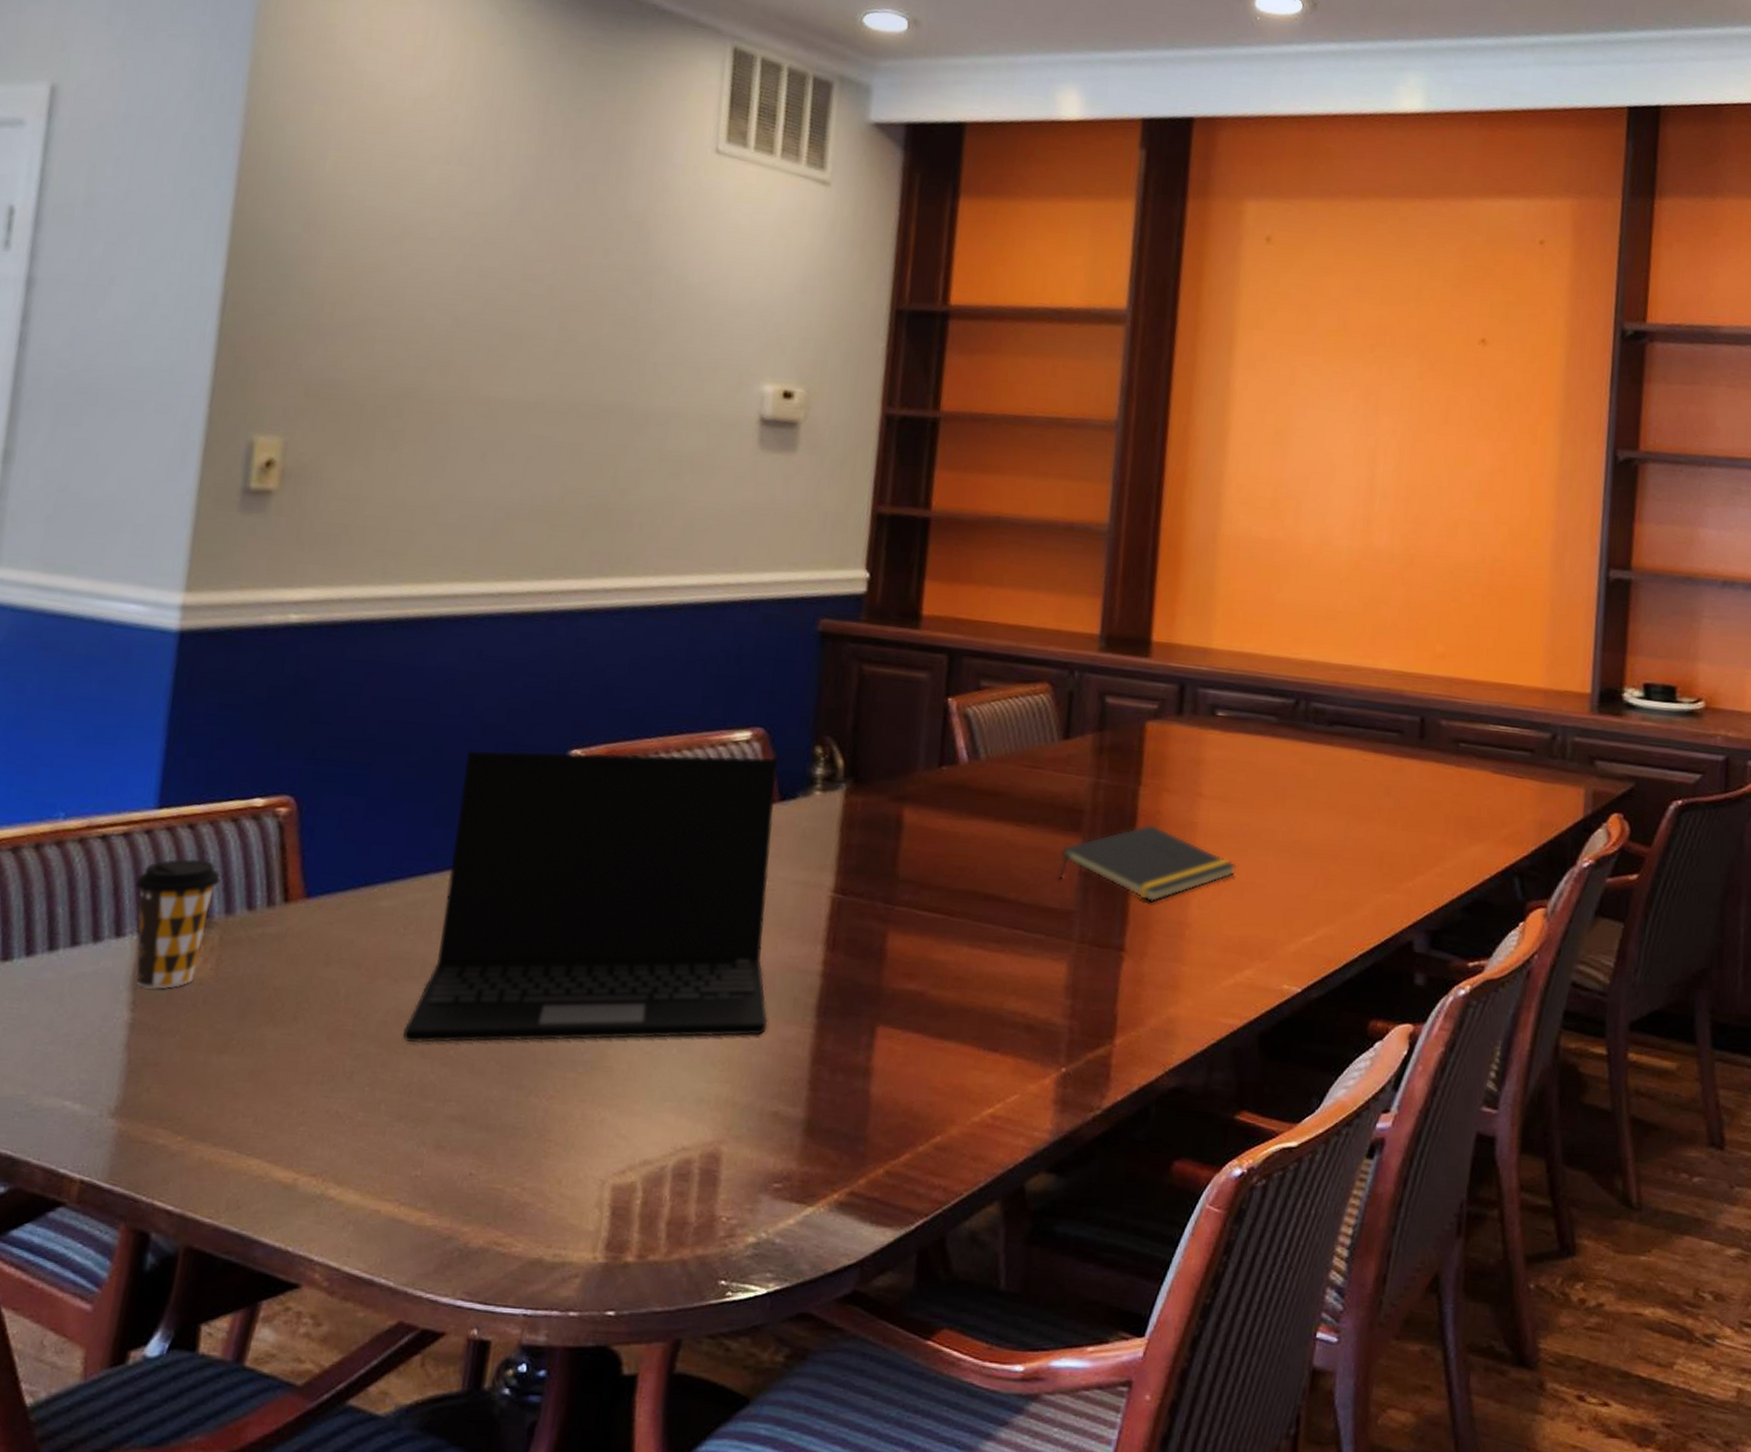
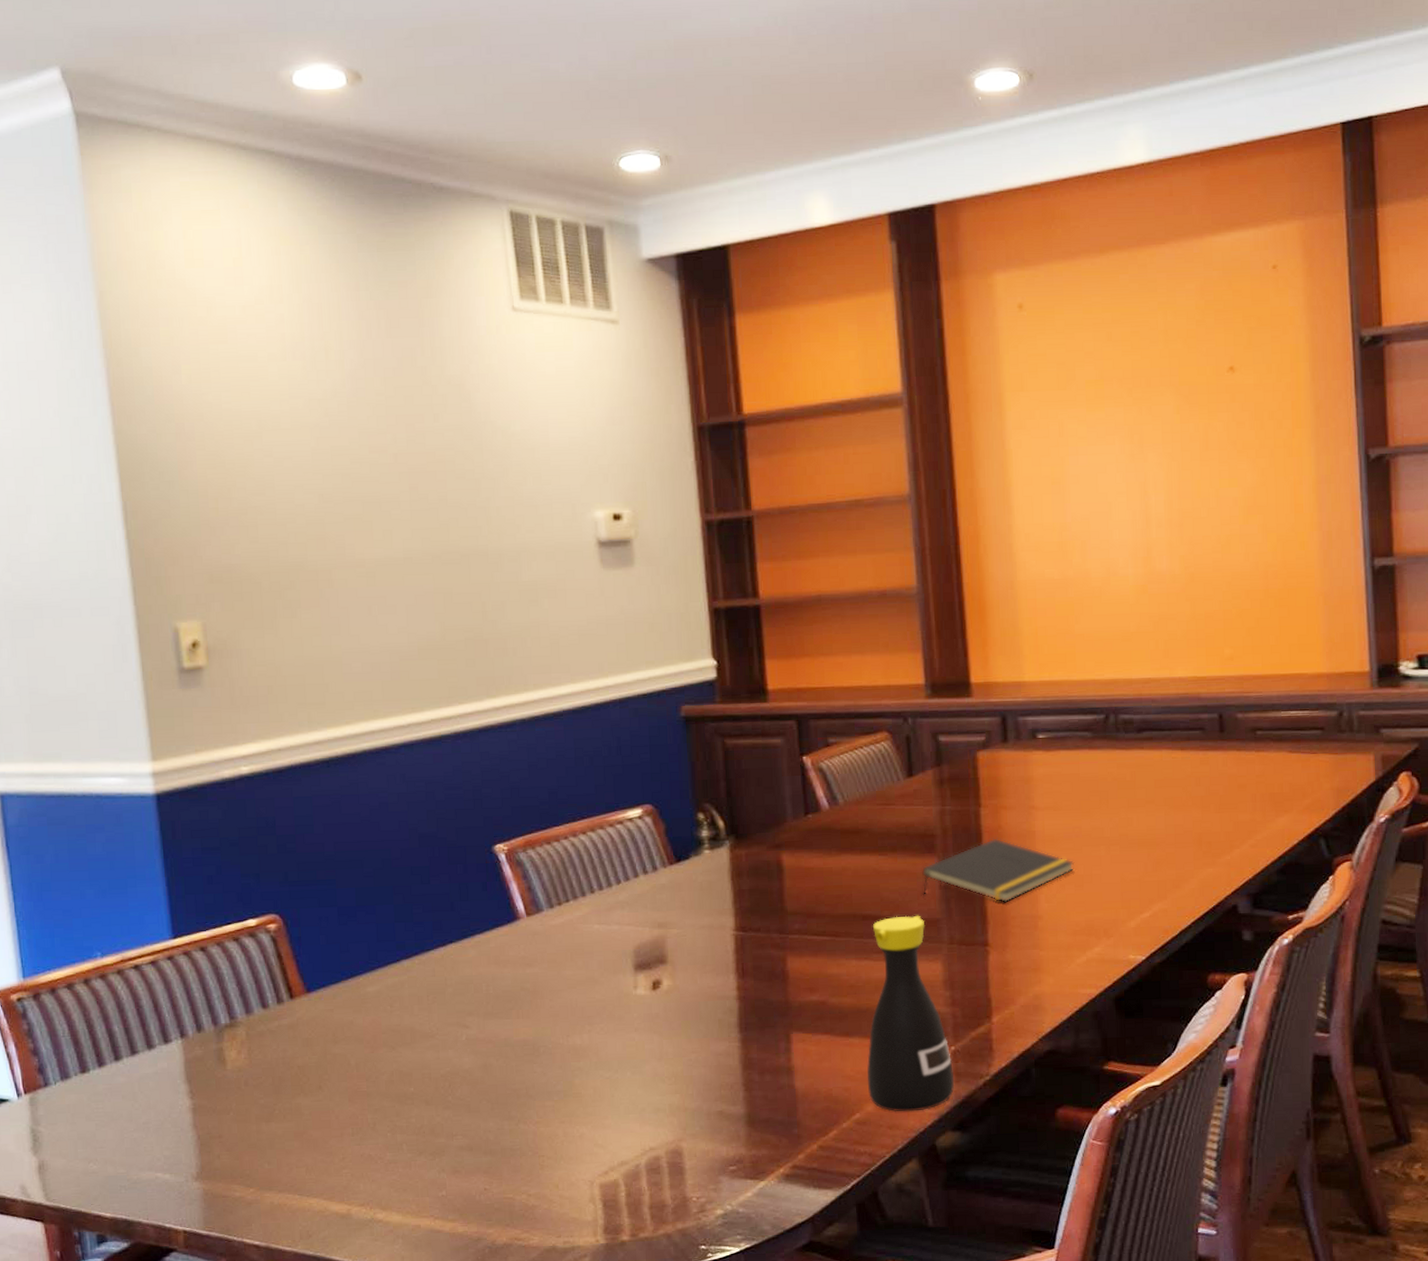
coffee cup: present [135,858,220,989] -> none [170,974,236,1080]
laptop: present [403,750,778,1044] -> none [407,828,701,1095]
bottle: none [955,900,1060,1143] -> present [867,915,954,1112]

